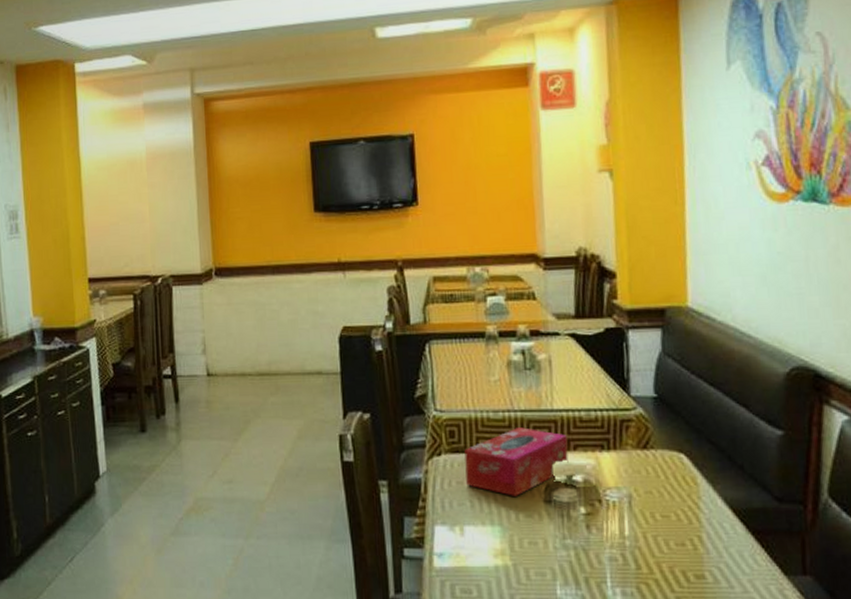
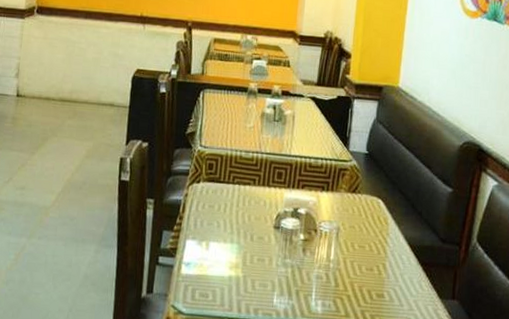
tissue box: present [464,427,569,496] -> none [216,166,298,221]

